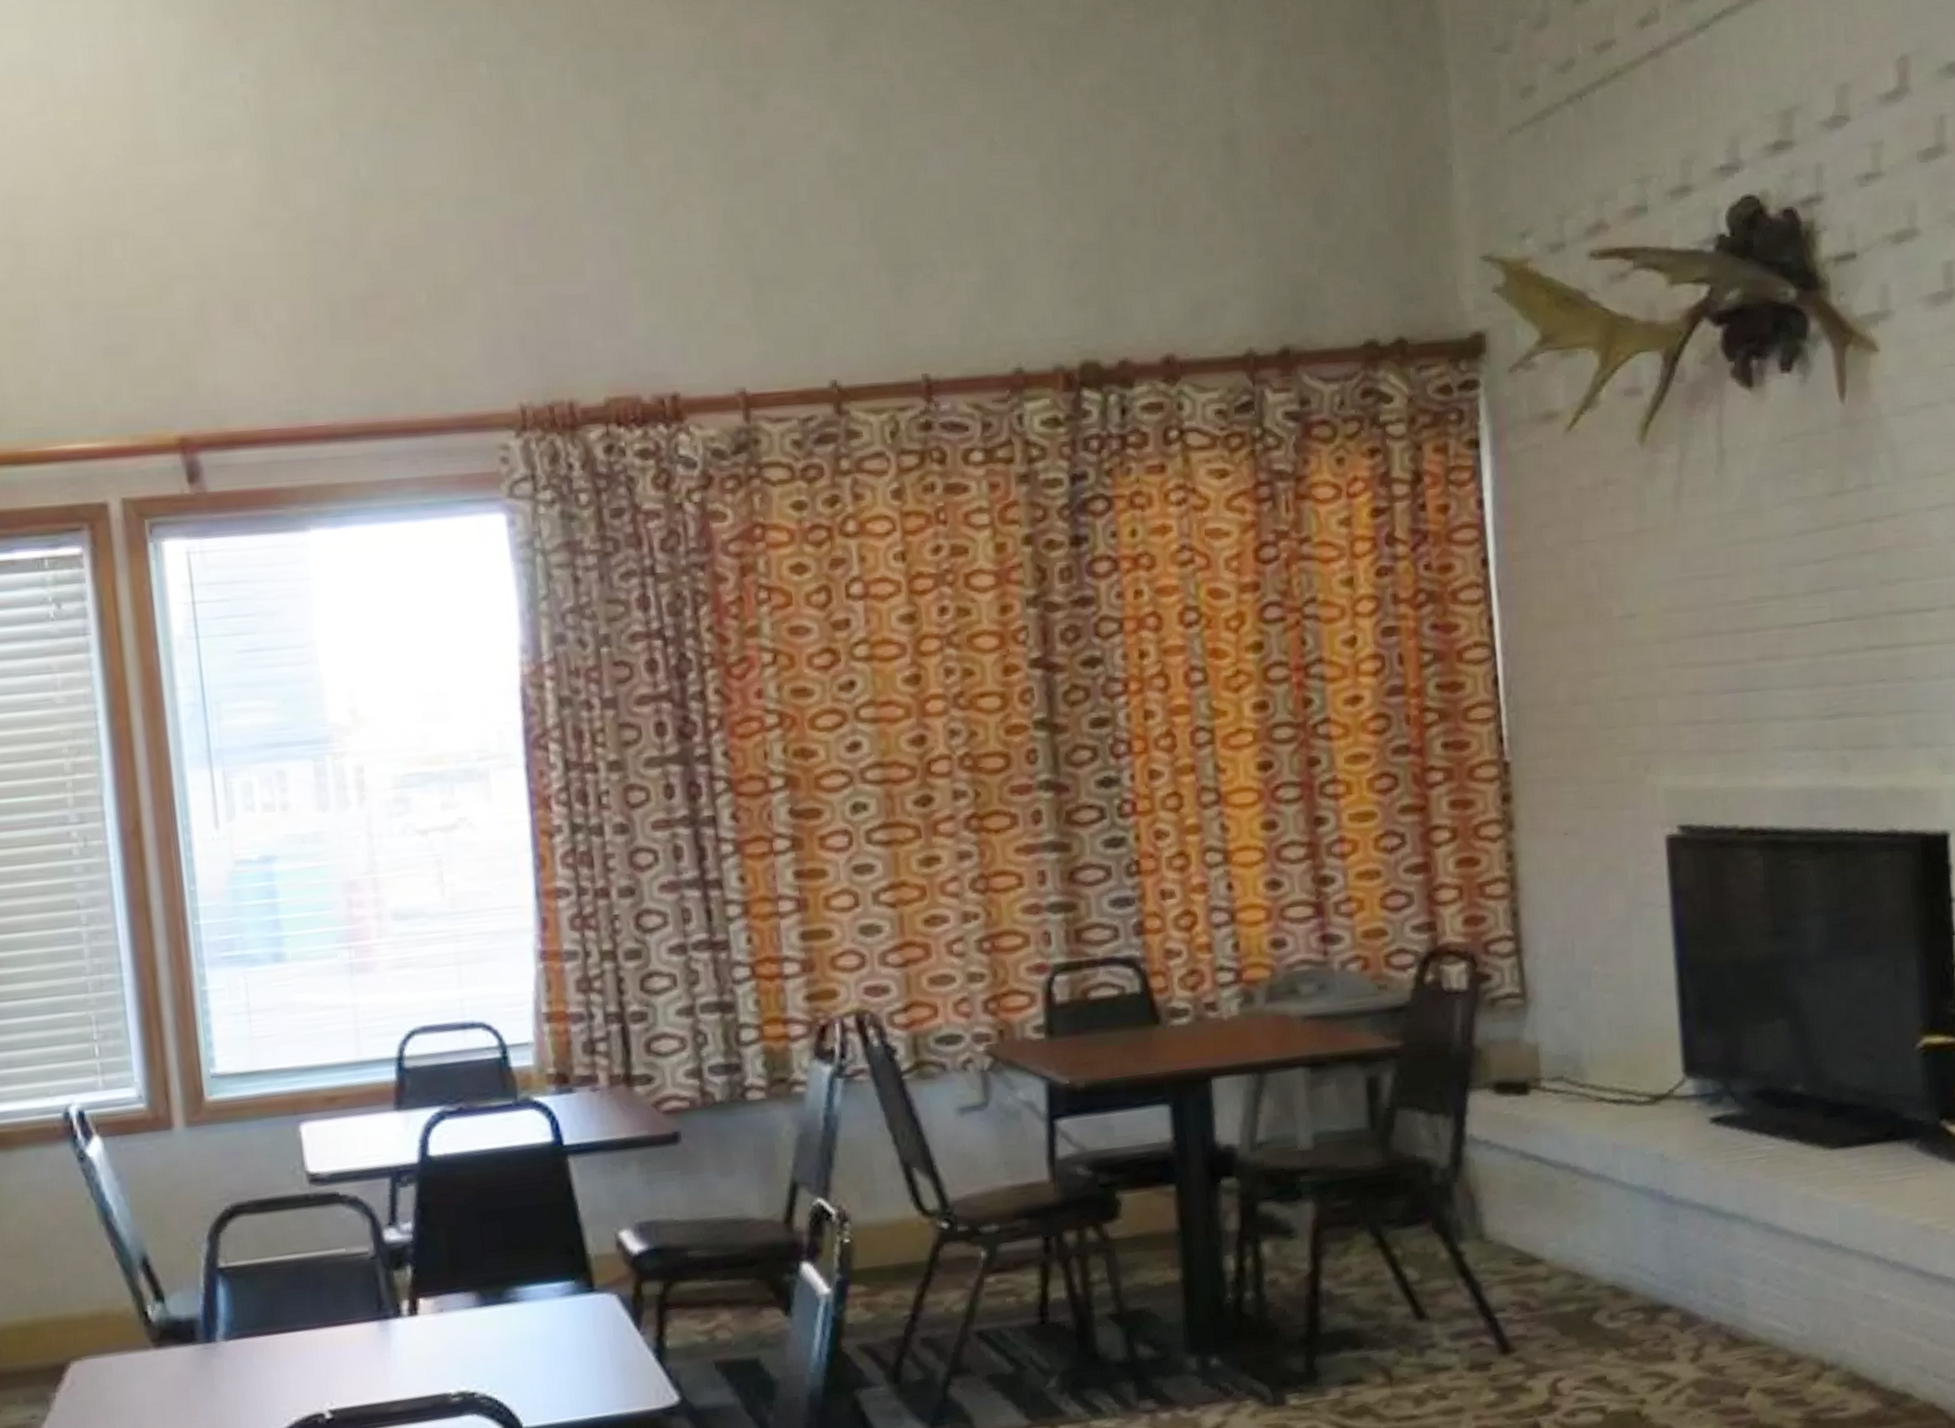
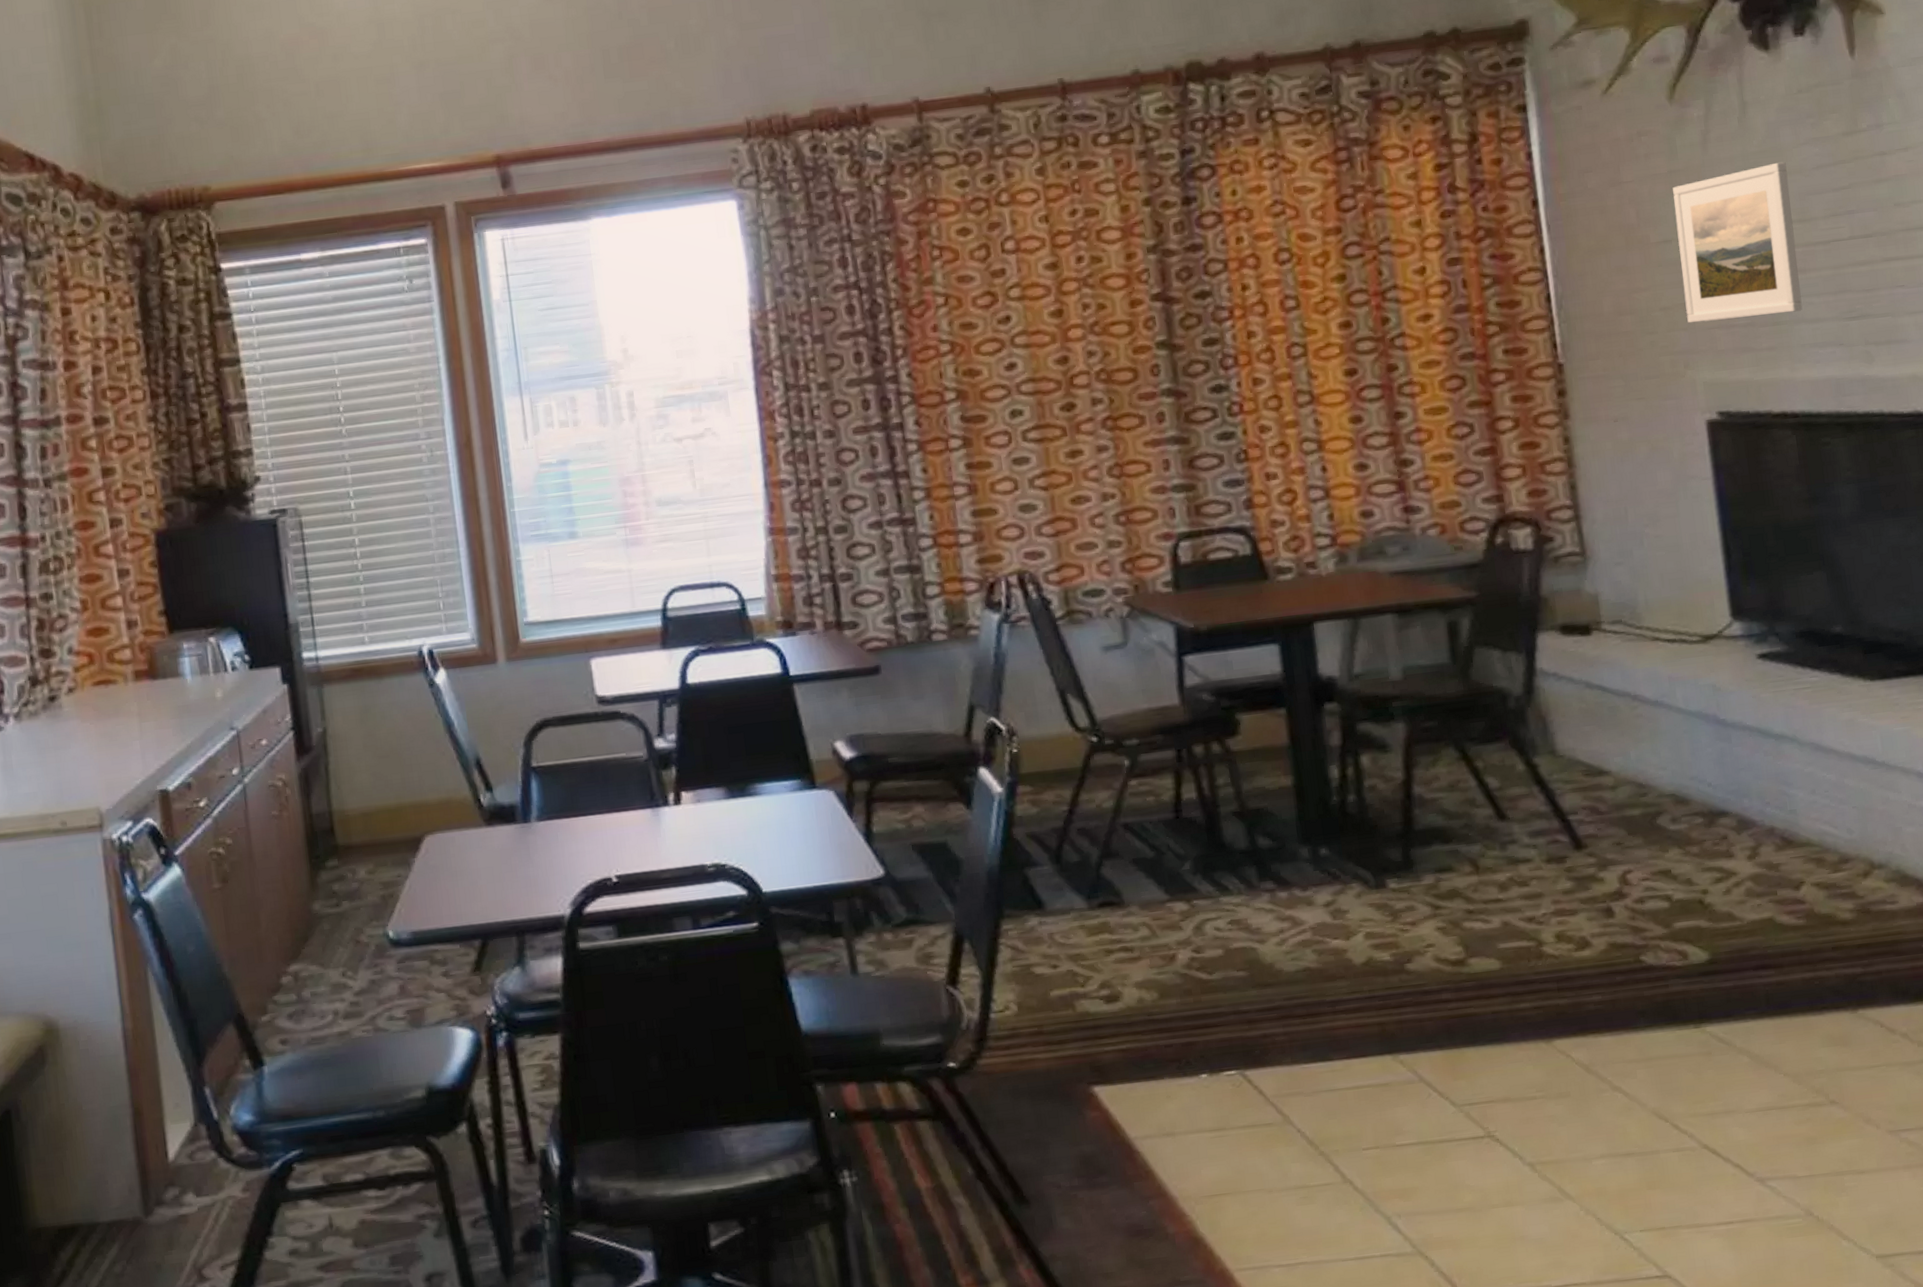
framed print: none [1640,524,1776,717] -> present [1673,161,1803,323]

